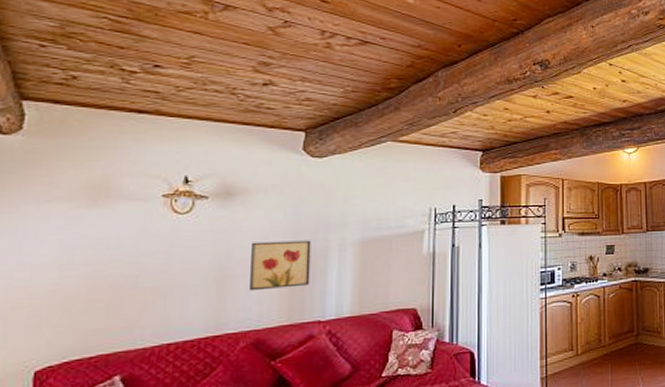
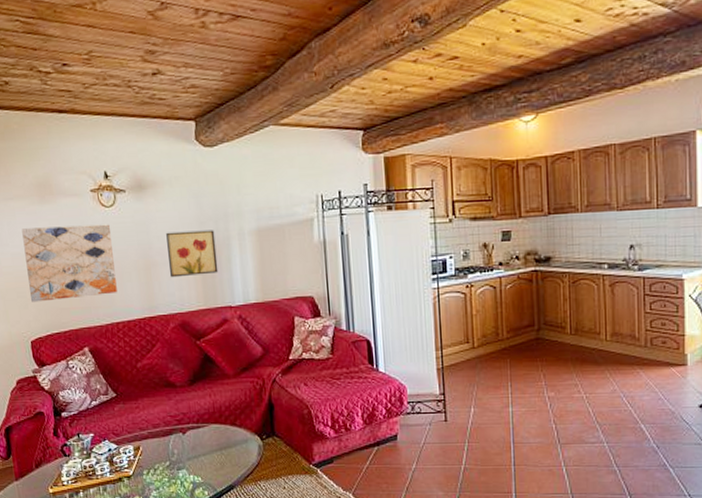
wall art: none [48,232,182,323] -> present [22,224,117,302]

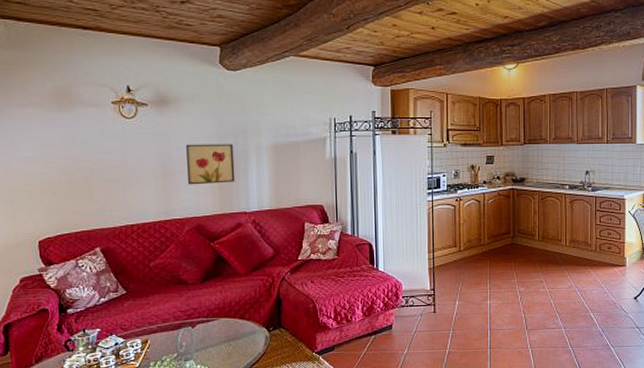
wall art: present [22,224,117,302] -> none [36,134,134,204]

